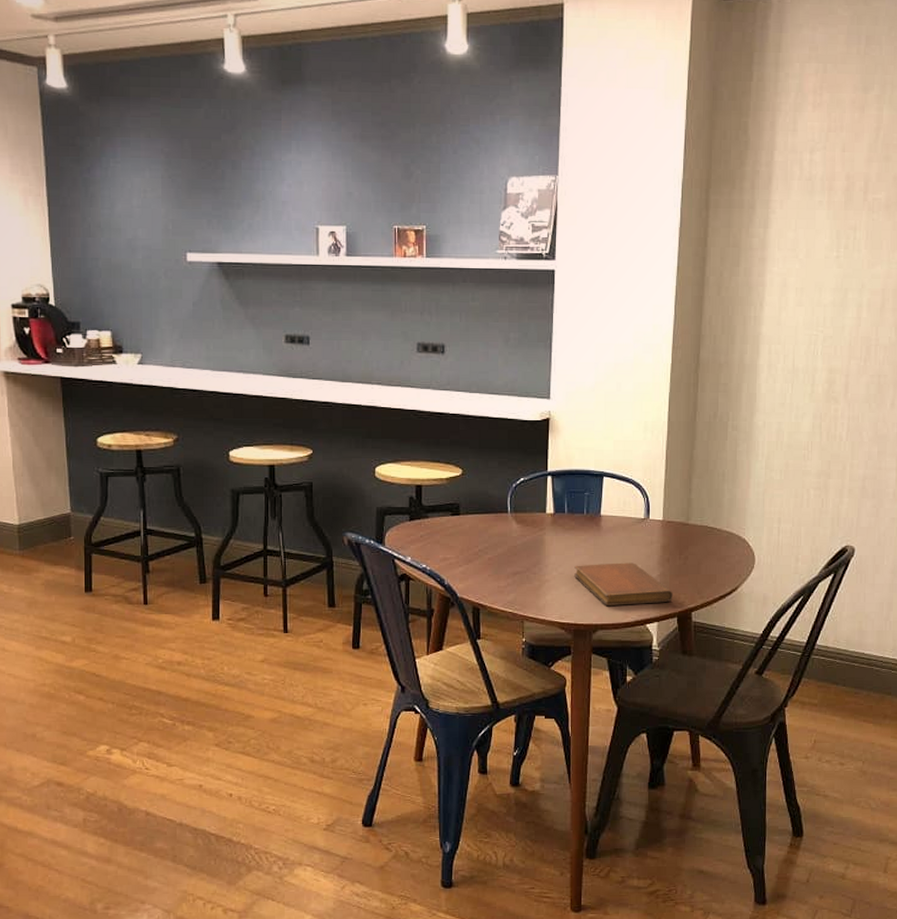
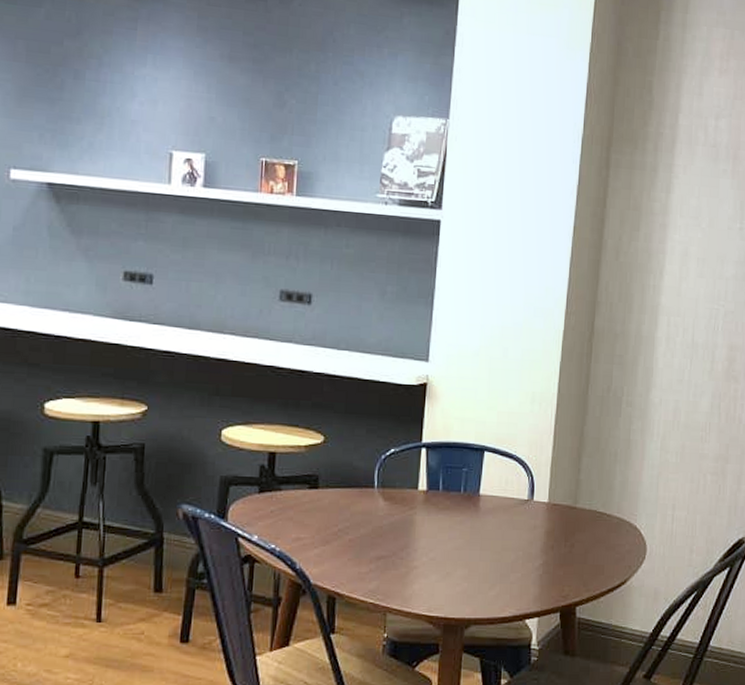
notebook: present [574,562,673,607] -> none [447,549,556,599]

